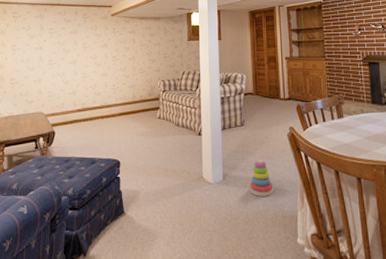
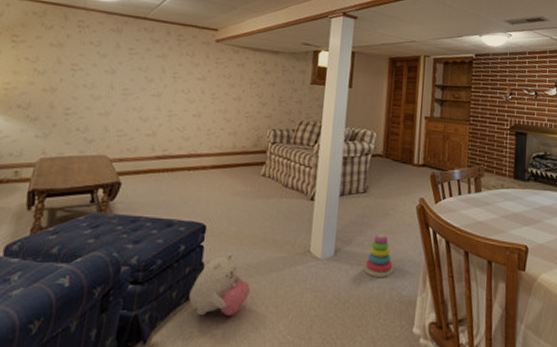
plush toy: none [114,182,159,234] -> present [189,253,250,316]

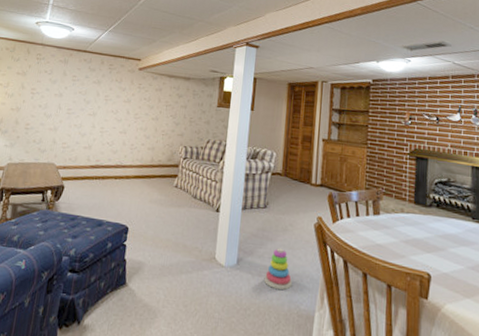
plush toy: present [189,253,250,316] -> none [114,253,164,309]

